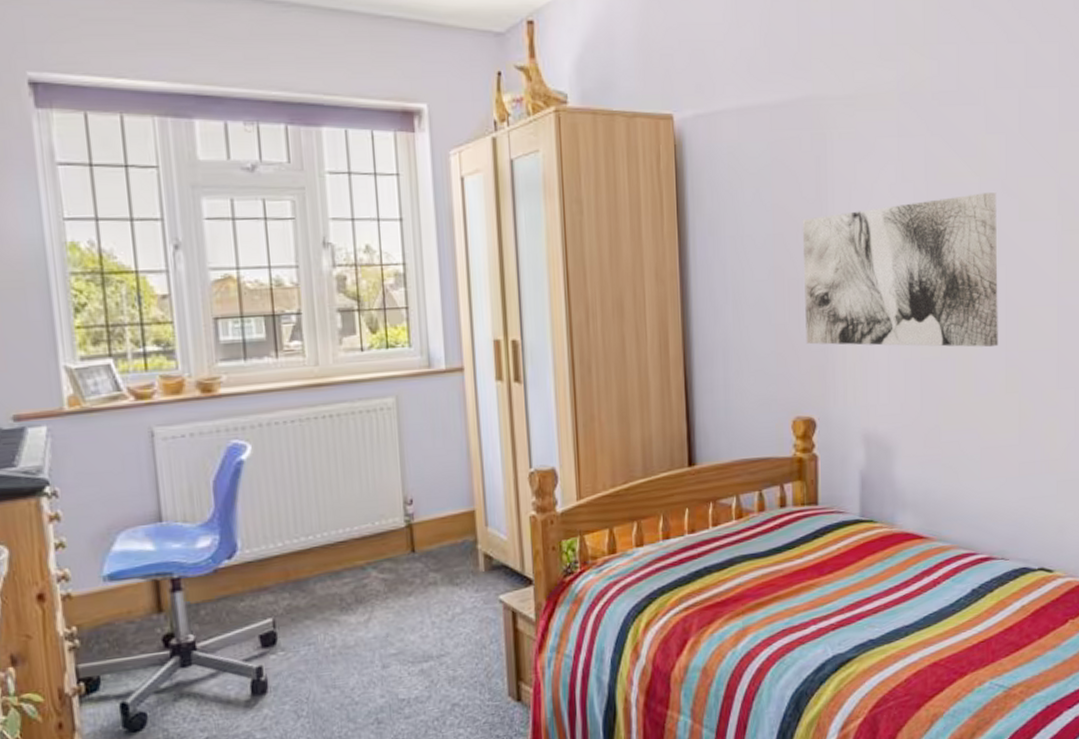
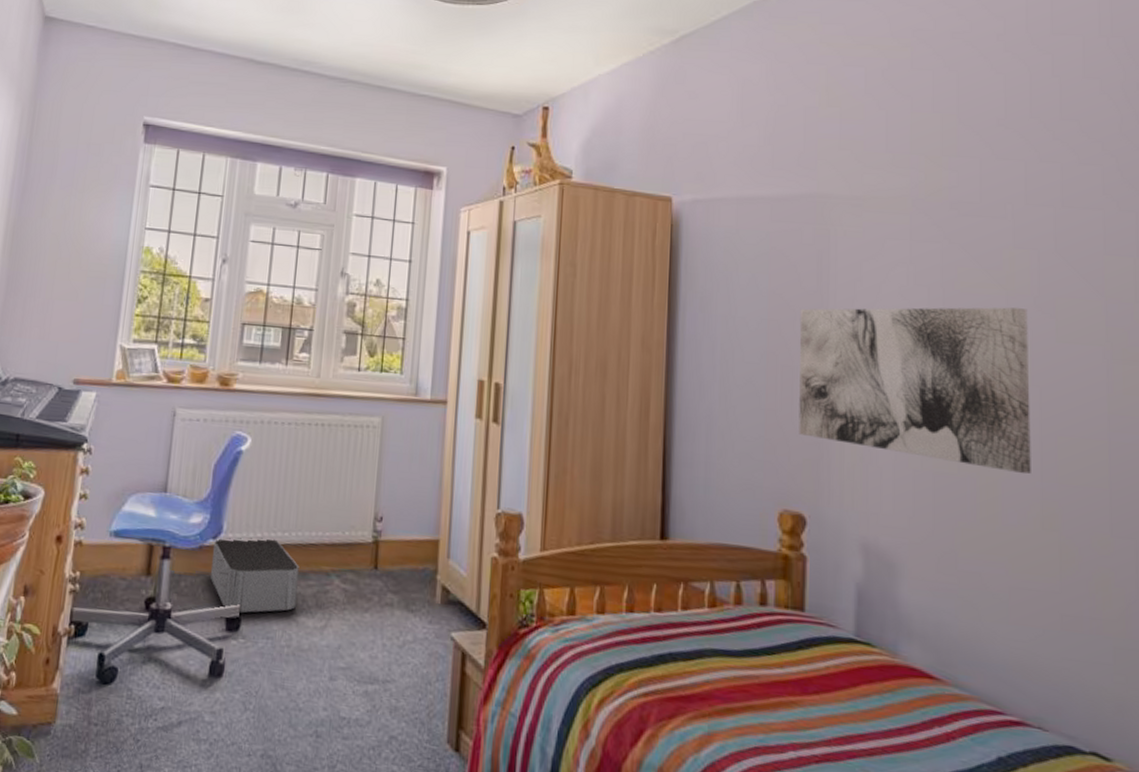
storage bin: none [229,545,334,628] -> present [210,537,299,613]

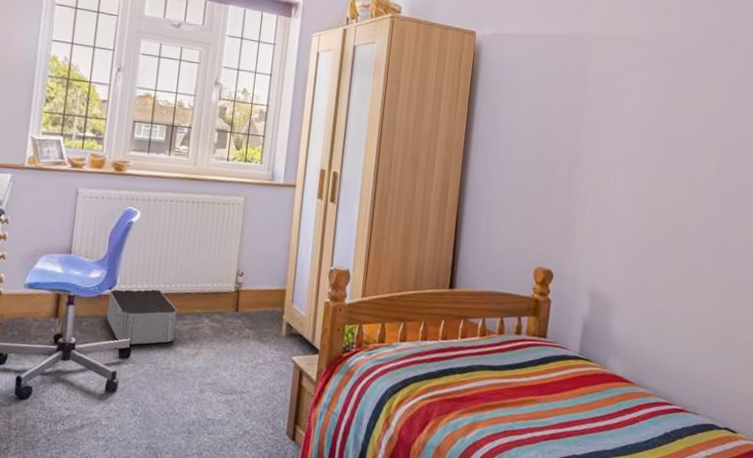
wall art: present [799,307,1031,474] -> none [553,120,720,242]

